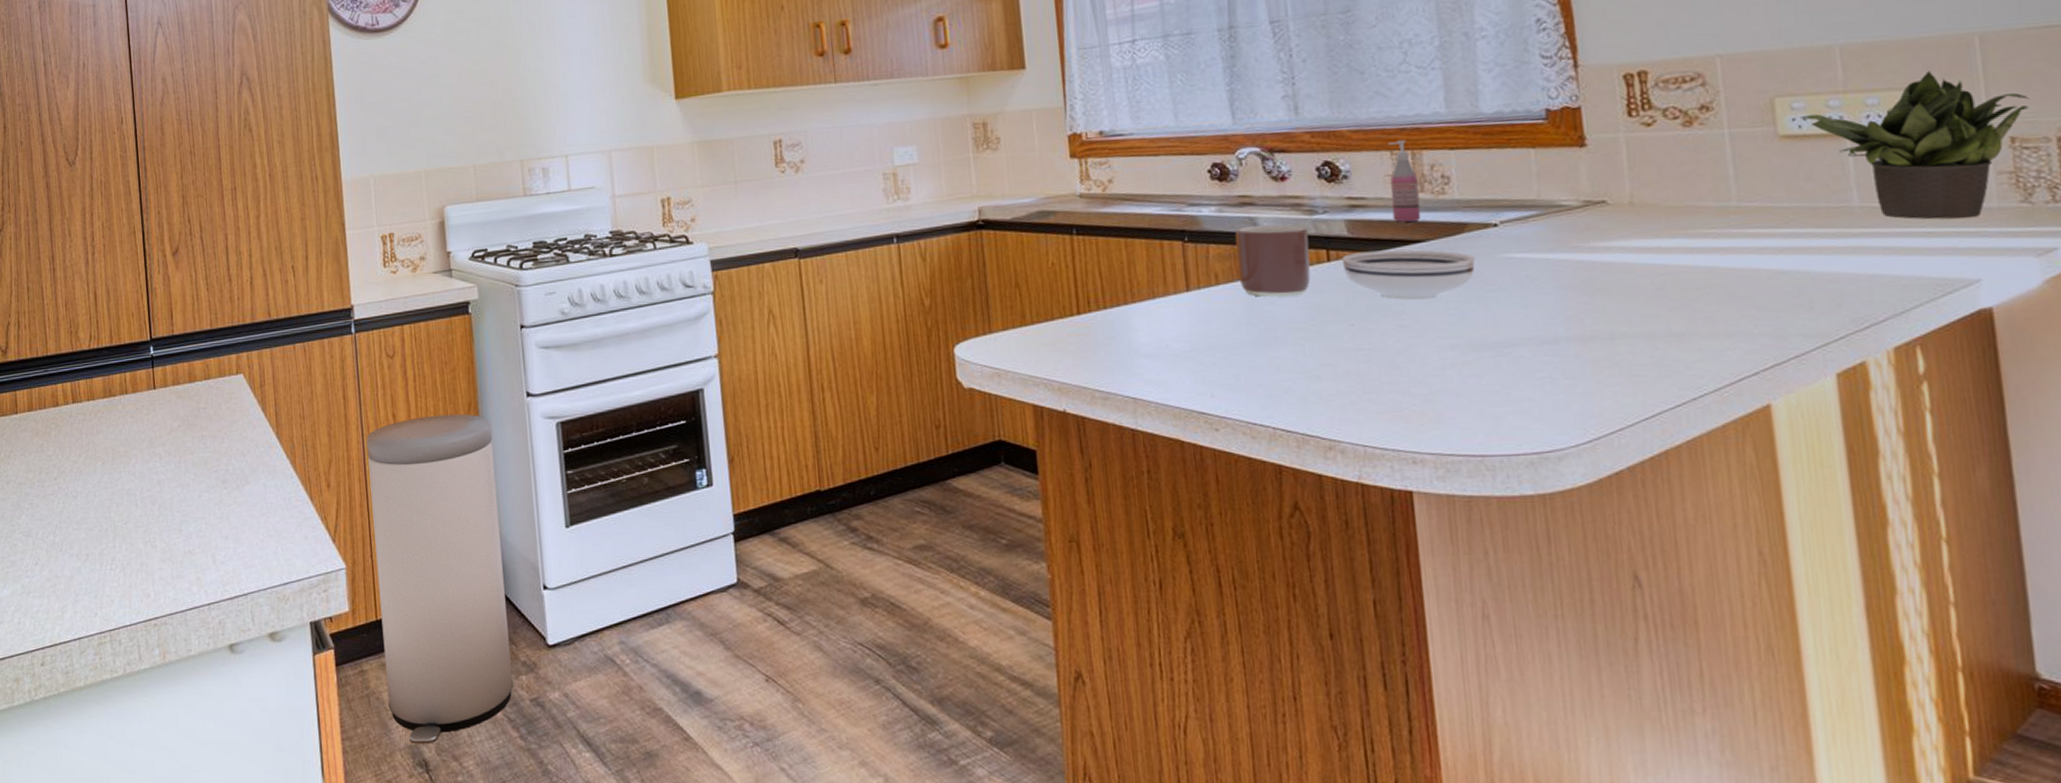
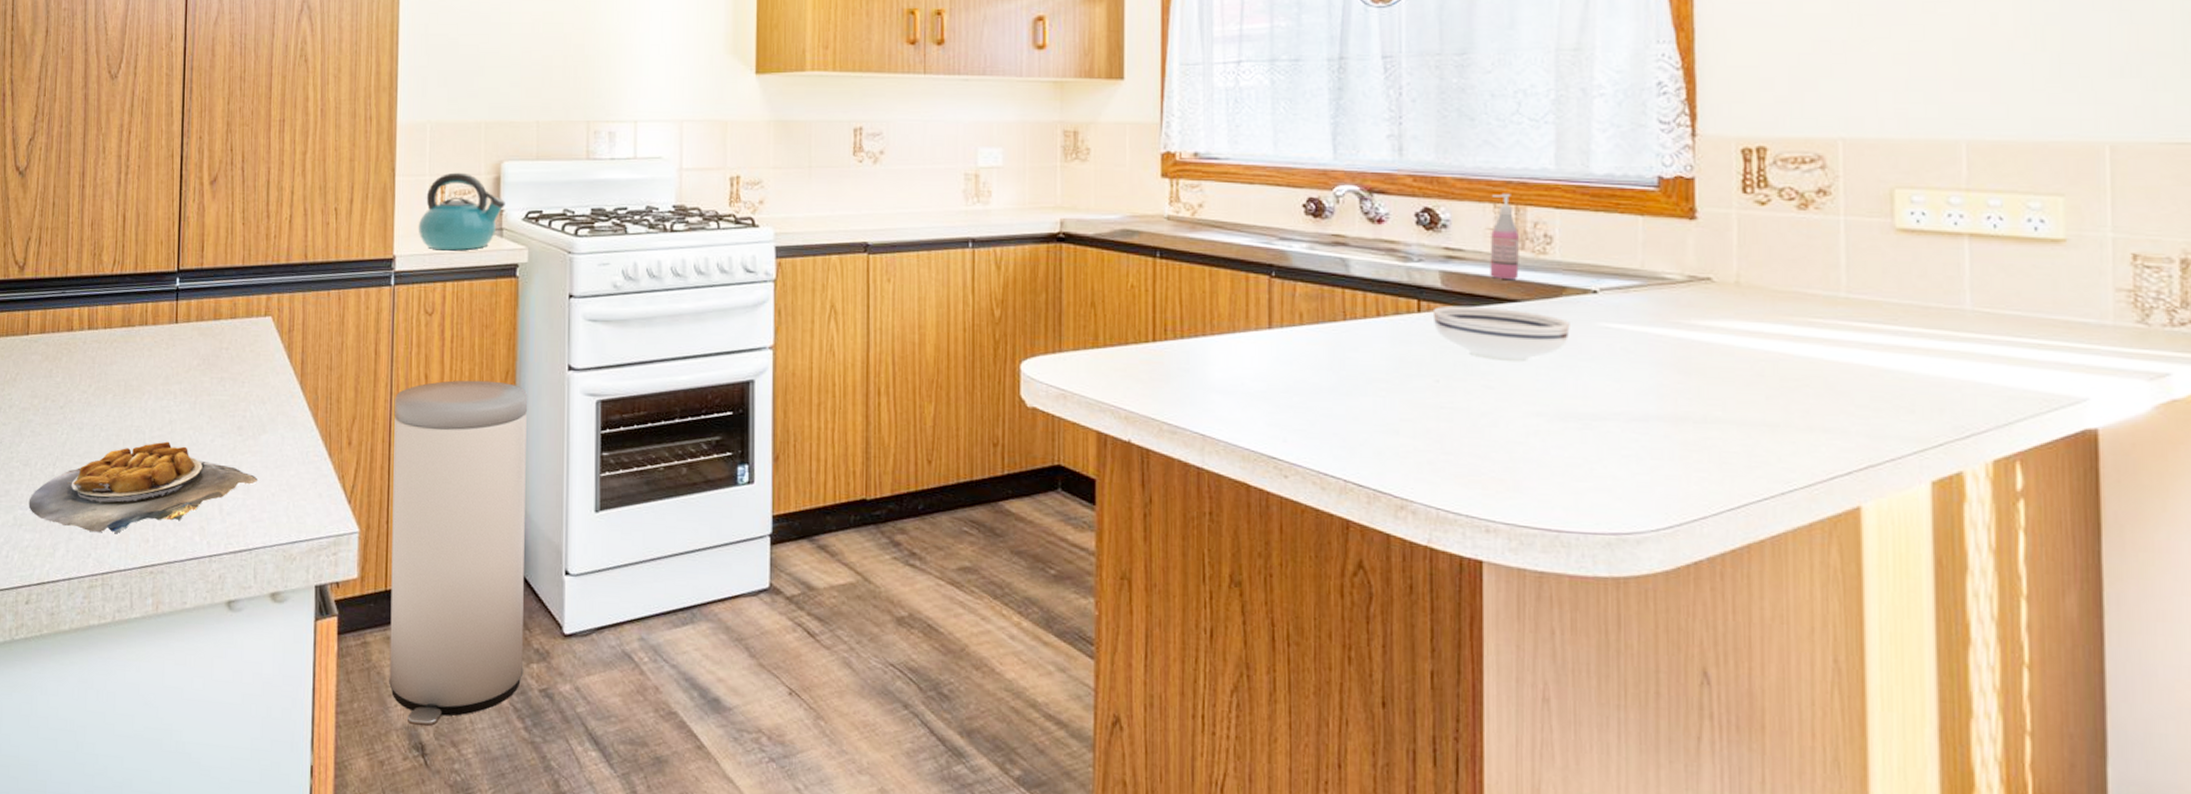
food container: none [34,500,247,593] -> present [28,441,258,534]
kettle: none [371,220,452,296] -> present [418,172,505,251]
mug: present [1234,224,1311,298] -> none [1324,267,1400,345]
potted plant: present [1799,70,2029,220] -> none [1918,176,2155,334]

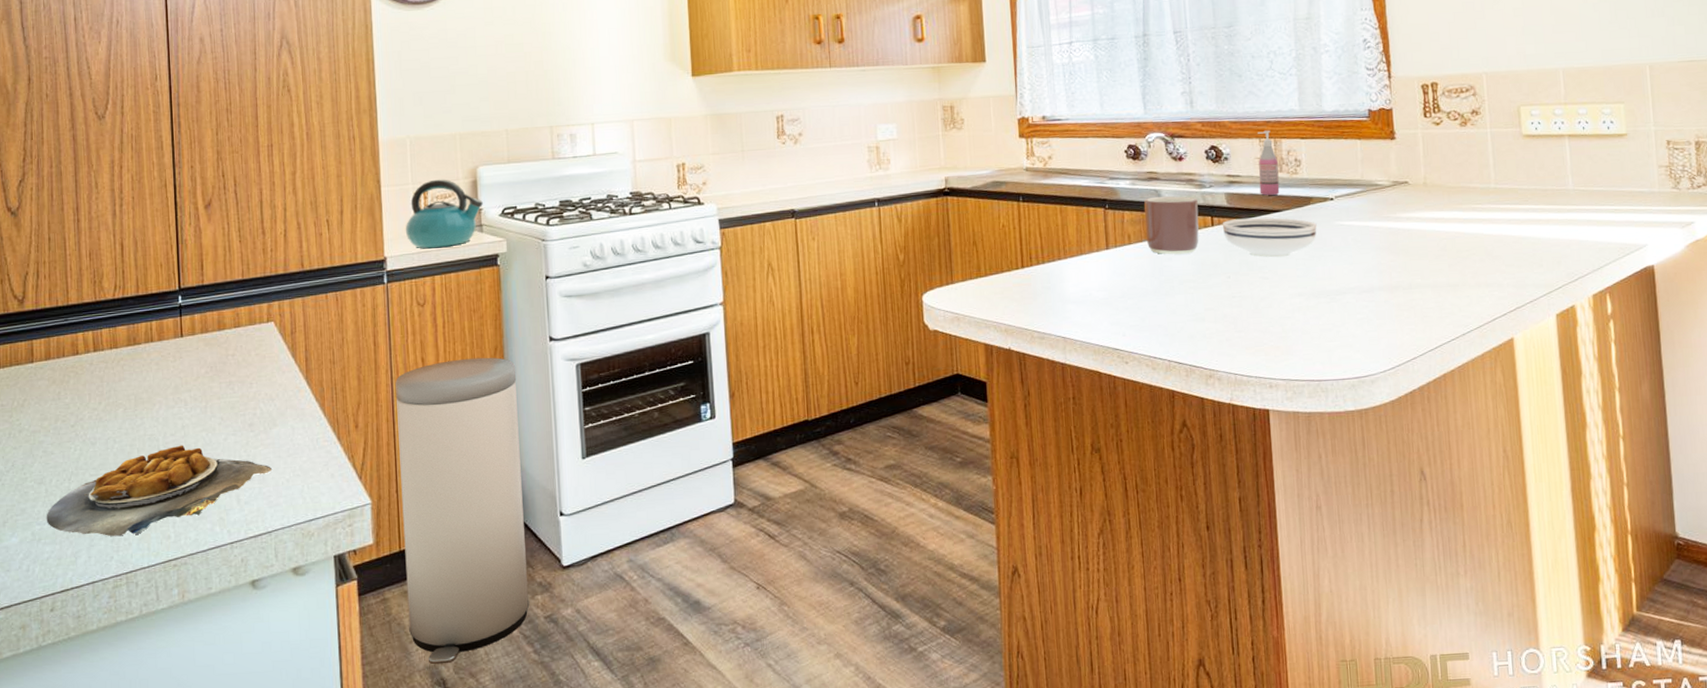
mug: none [1324,267,1400,345] -> present [1143,196,1199,255]

